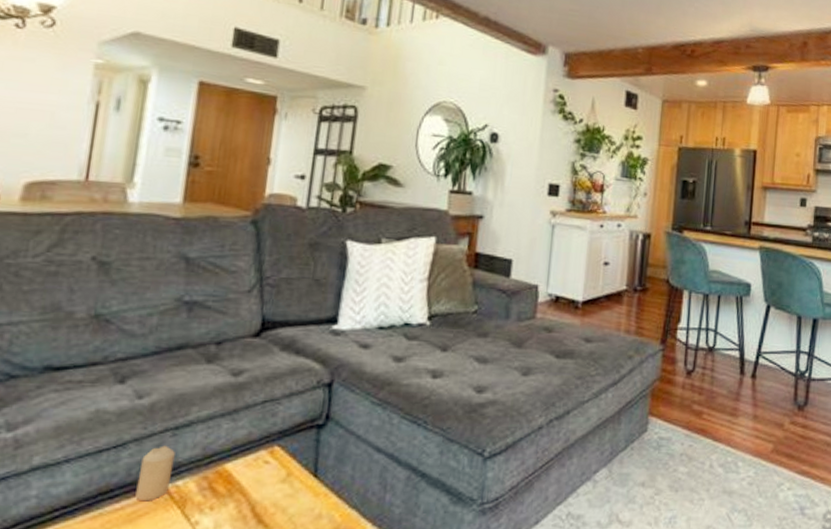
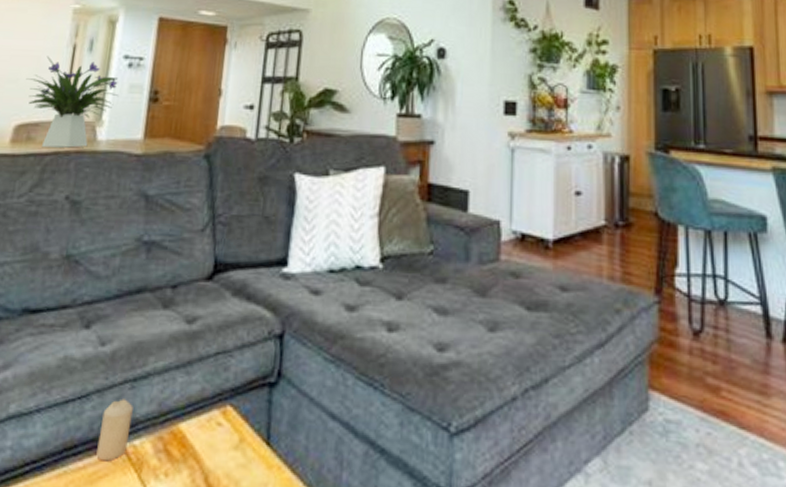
flower arrangement: none [37,111,152,209] -> present [26,56,118,148]

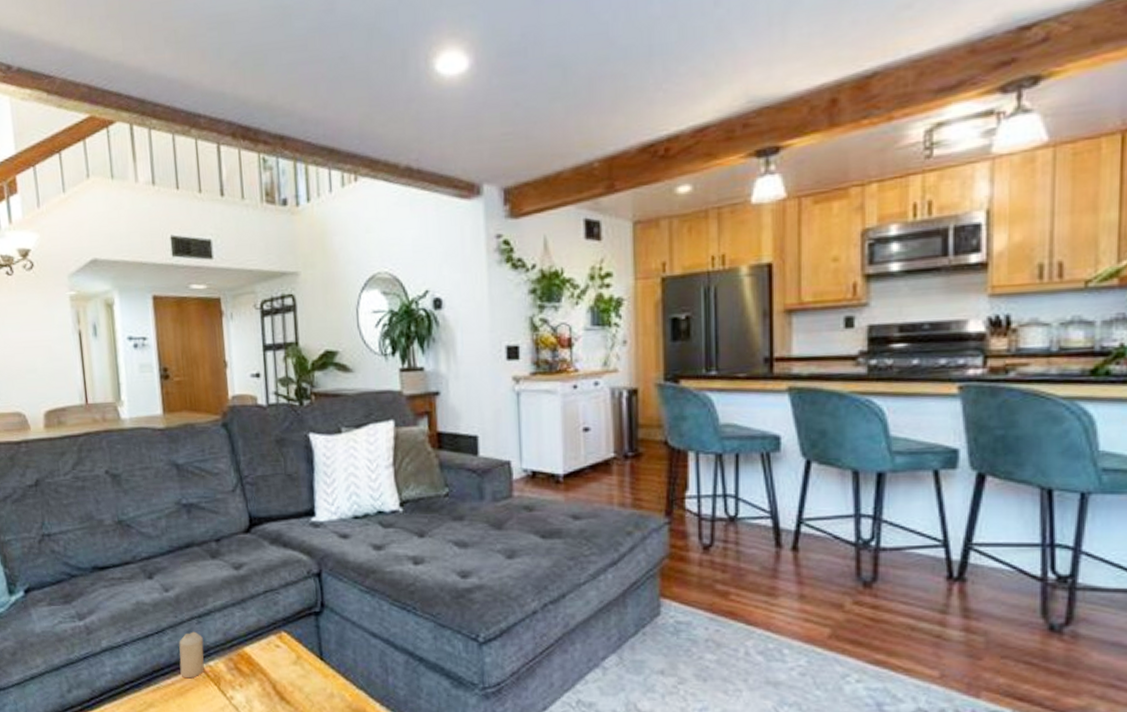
flower arrangement: present [26,56,118,148] -> none [43,344,130,429]

